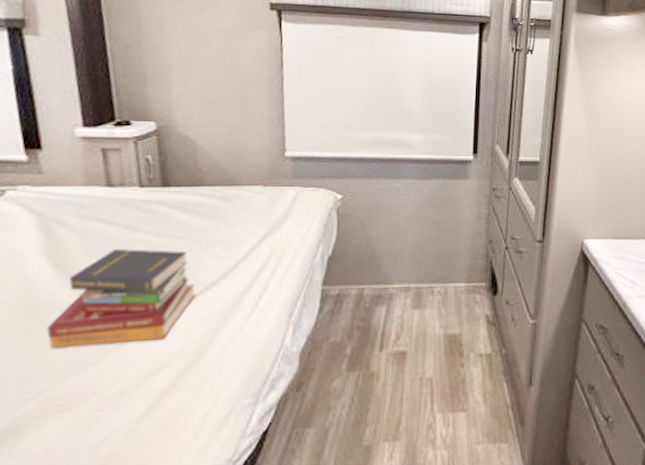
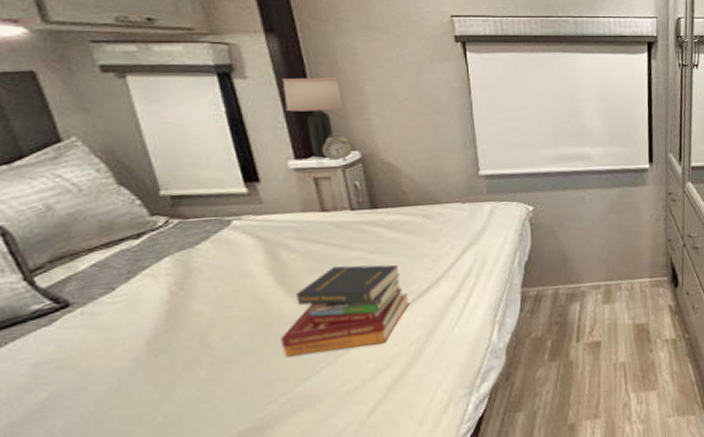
table lamp: none [78,38,144,127] -> present [282,78,345,158]
alarm clock: none [114,101,148,132] -> present [322,133,353,161]

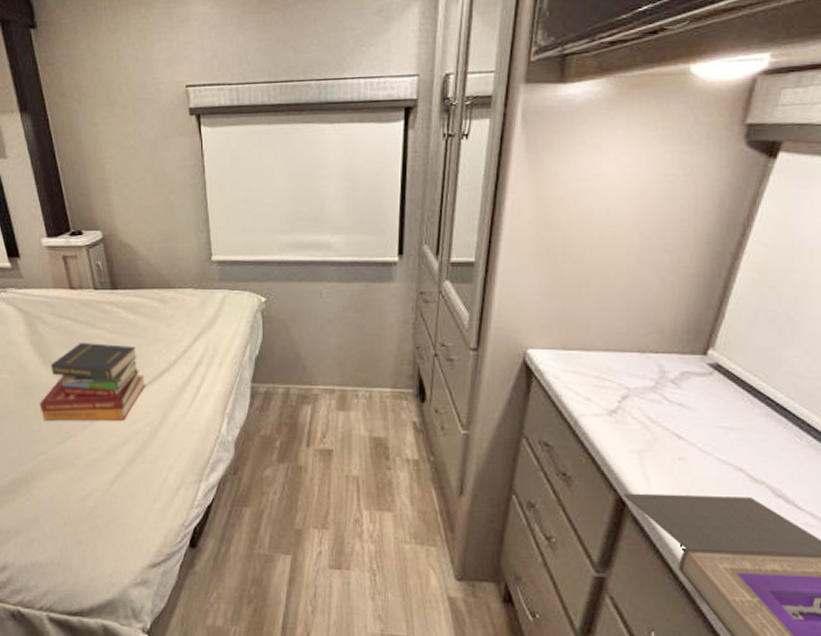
table lamp: present [282,78,345,158] -> none [35,156,88,237]
alarm clock: present [322,133,353,161] -> none [70,212,95,240]

